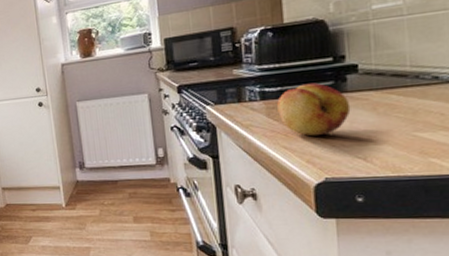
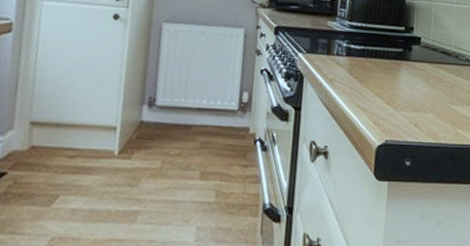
fruit: present [277,82,351,136] -> none [358,47,412,99]

